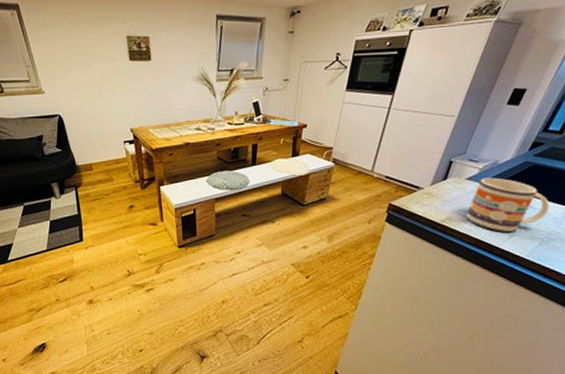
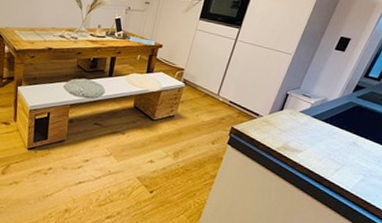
mug: present [466,177,550,232] -> none [299,112,371,165]

